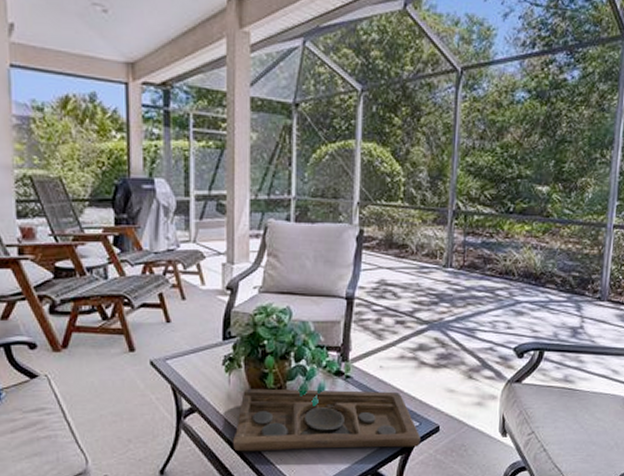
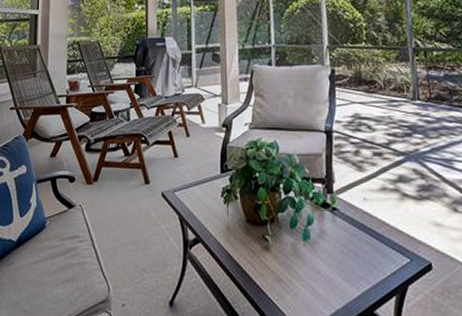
decorative tray: present [233,388,421,452] -> none [233,220,415,287]

